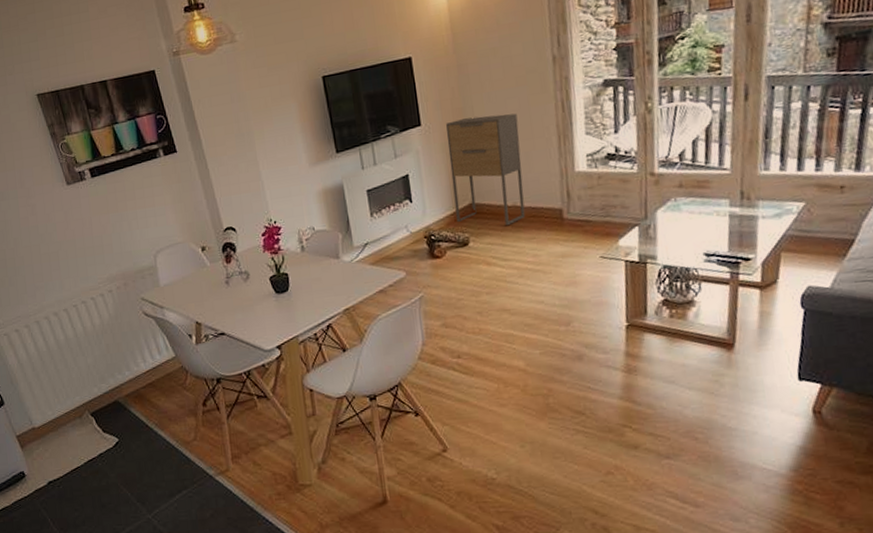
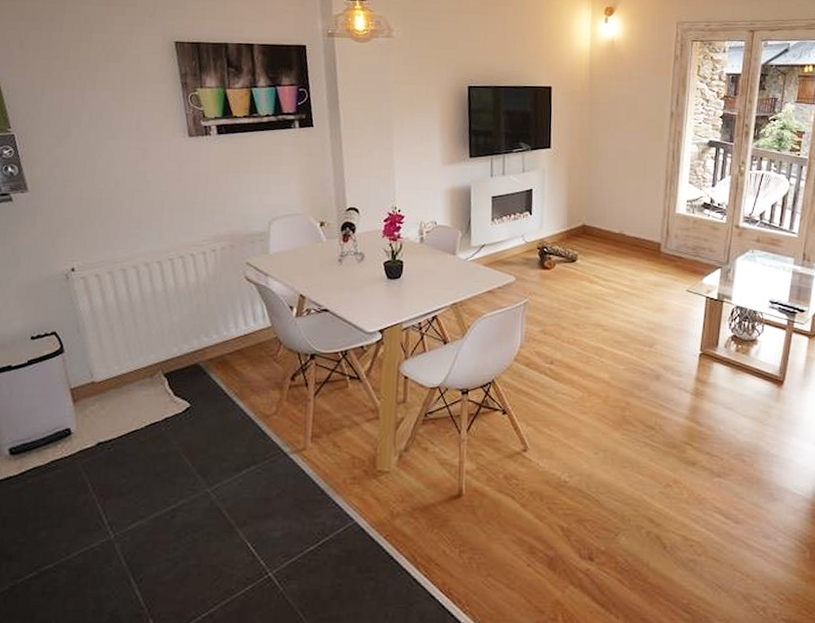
cabinet: present [446,113,526,226] -> none [569,149,634,251]

